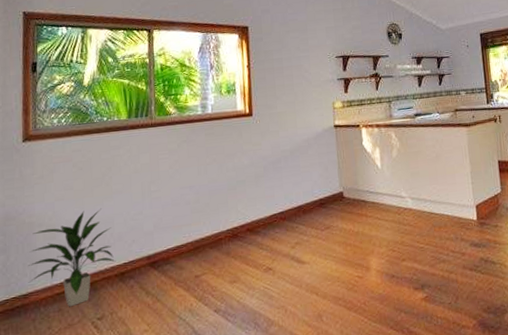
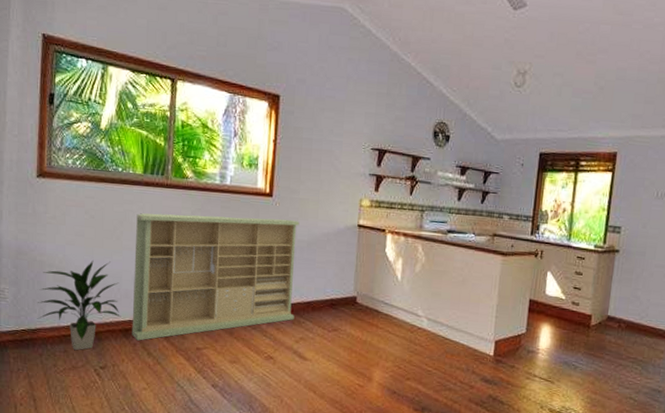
storage cabinet: none [124,133,288,282] -> present [132,213,300,341]

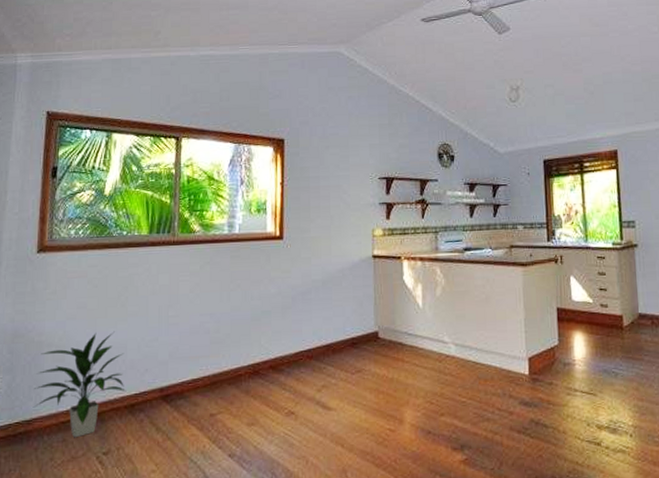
storage cabinet: present [132,213,300,341] -> none [138,260,314,416]

